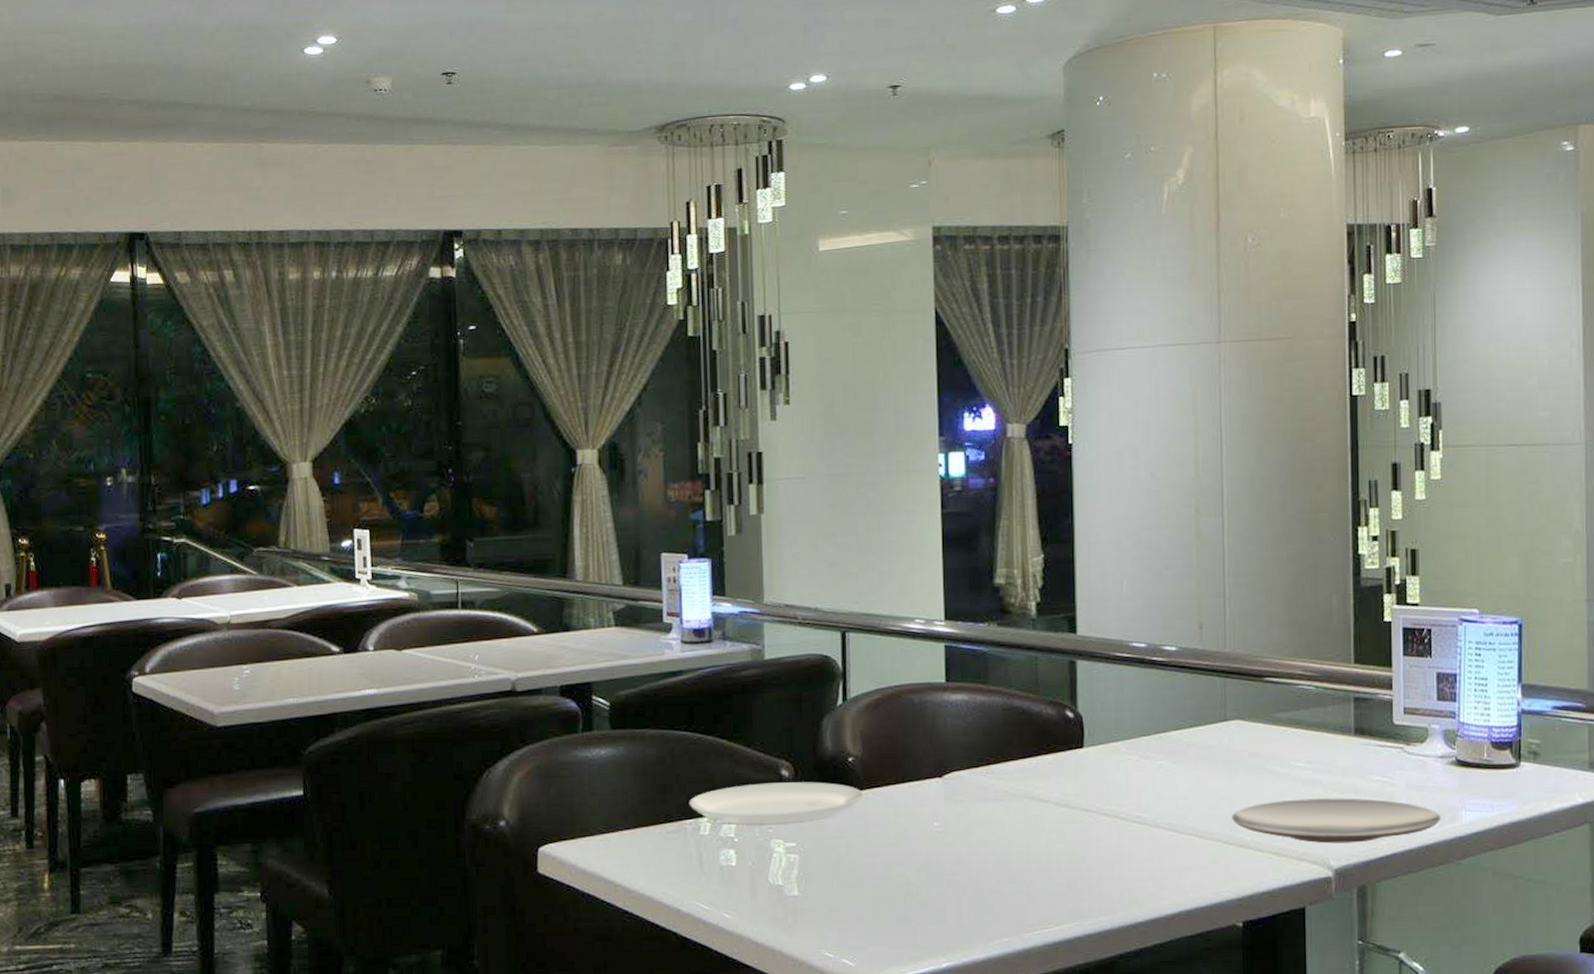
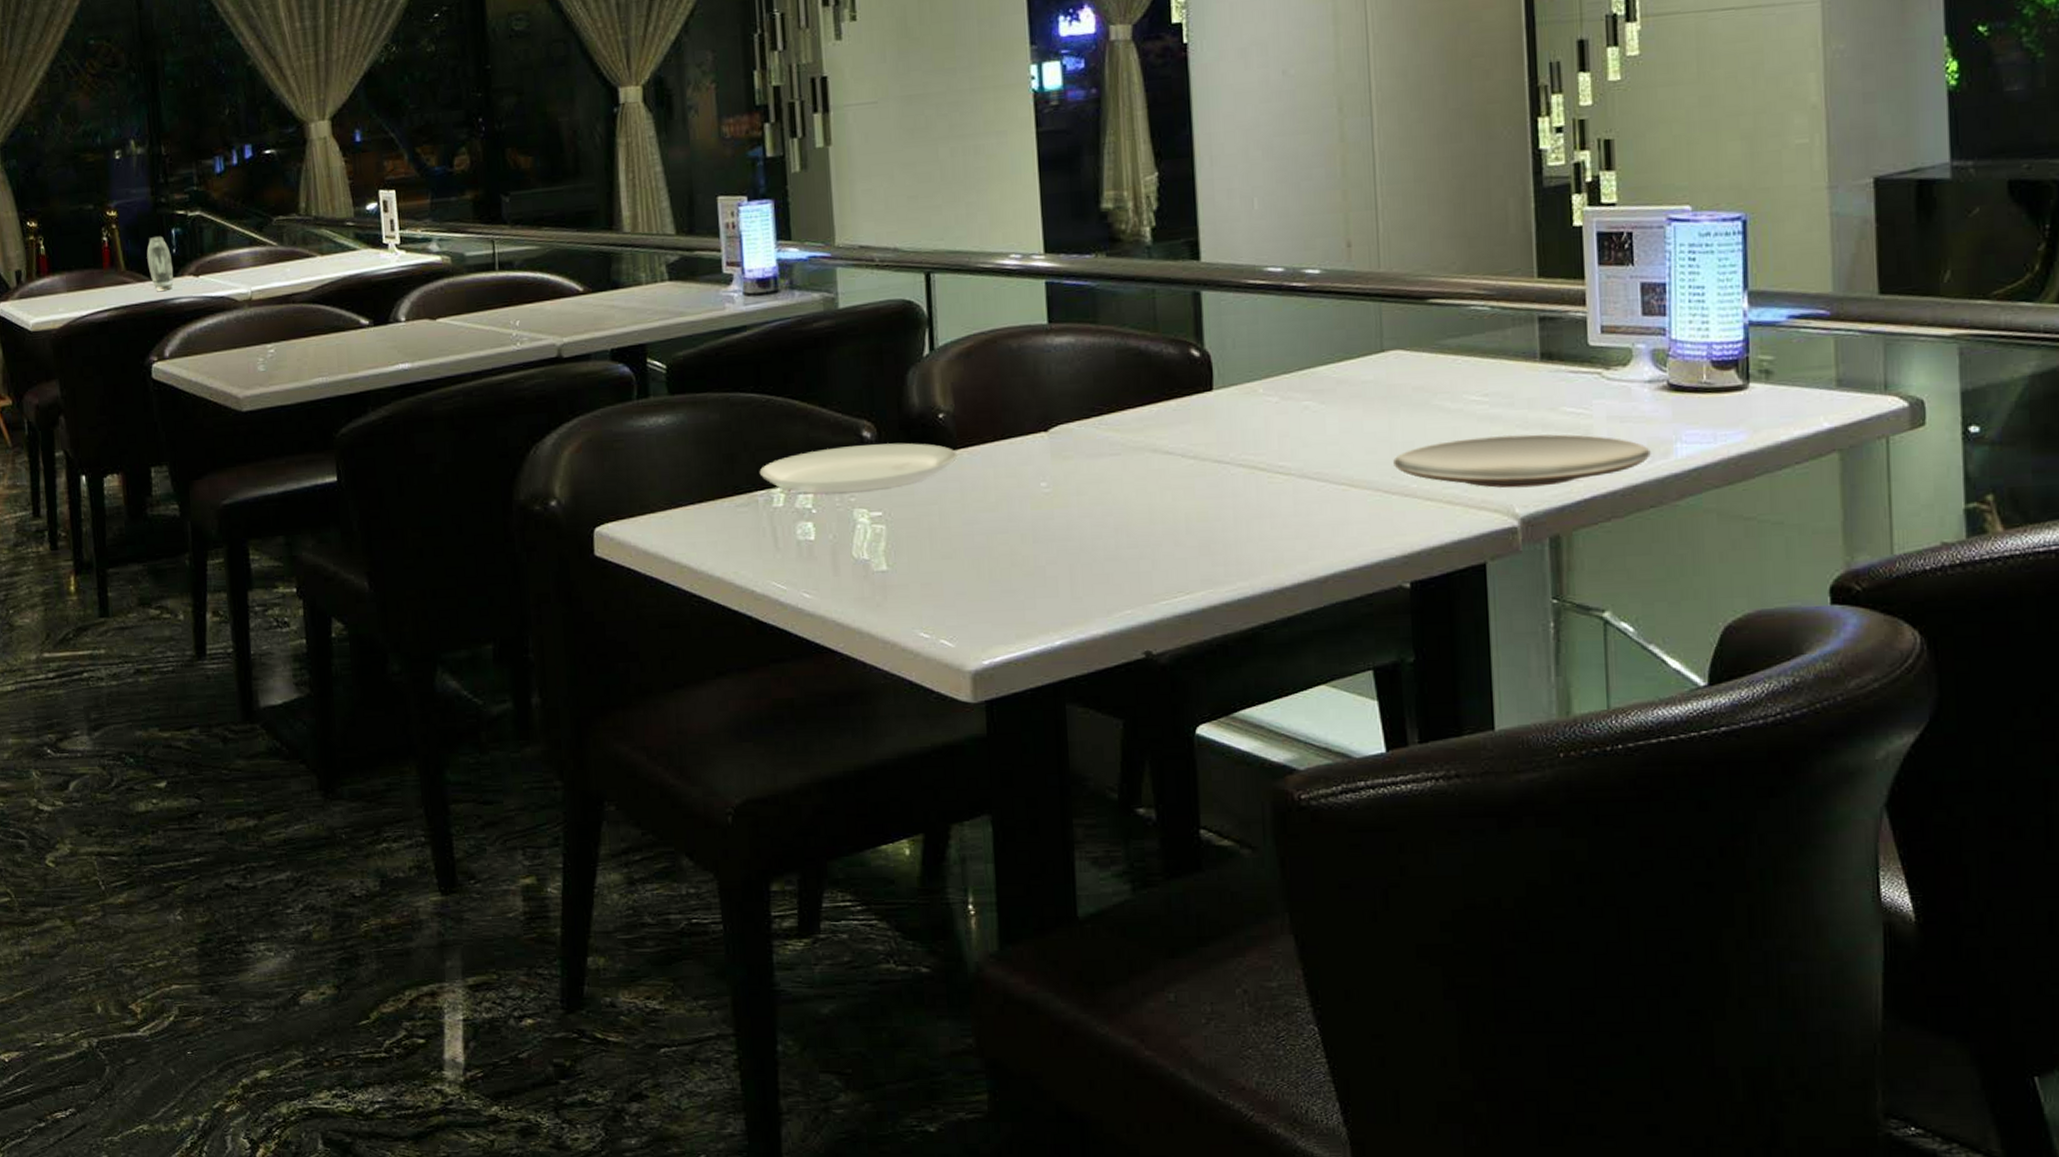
vase: none [132,559,158,610] -> present [146,235,174,291]

